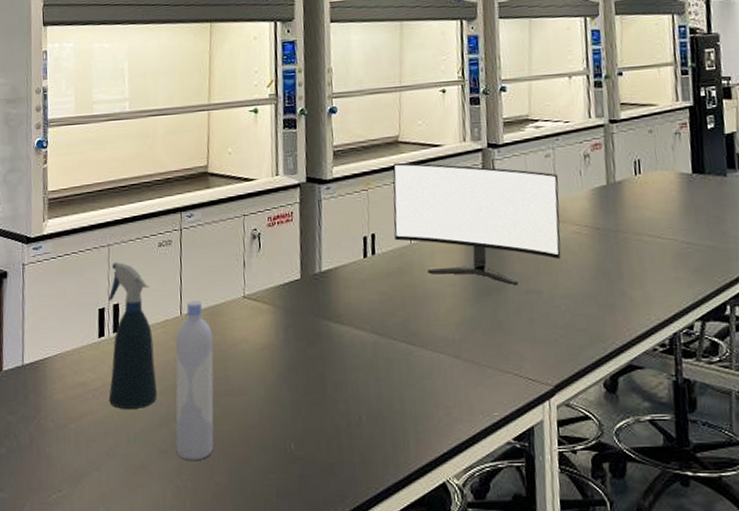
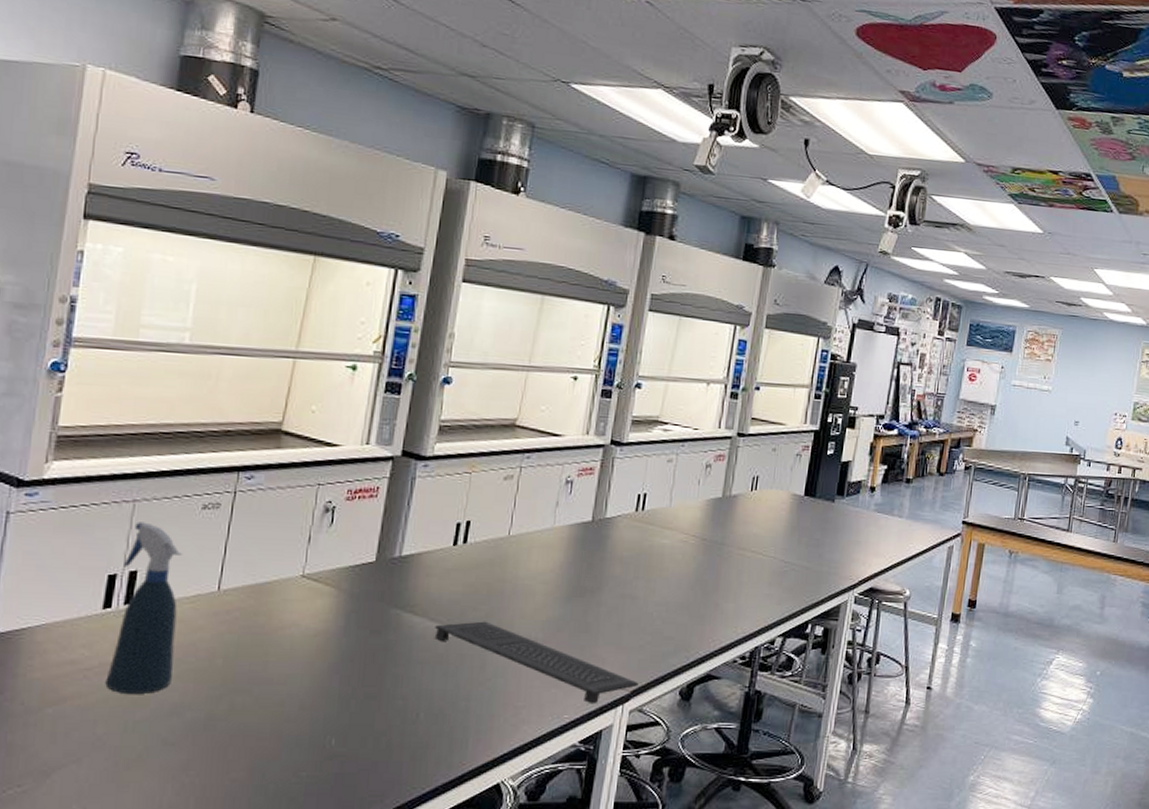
bottle: present [175,300,214,460] -> none [186,575,256,754]
keyboard: none [361,326,561,401] -> present [434,621,639,704]
monitor: present [392,162,562,285] -> none [492,447,677,589]

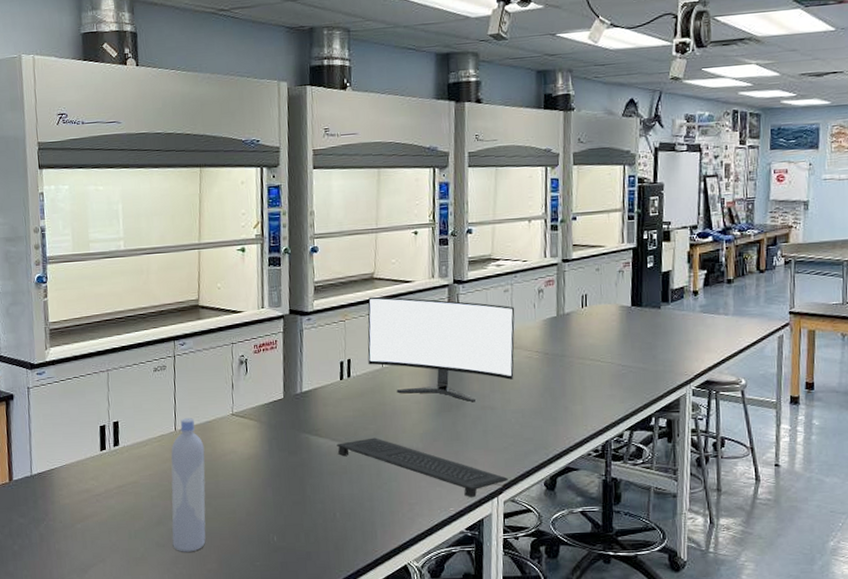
spray bottle: present [105,522,183,694] -> none [108,385,155,511]
bottle: none [186,575,256,754] -> present [171,418,206,552]
monitor: none [492,447,677,589] -> present [367,296,515,402]

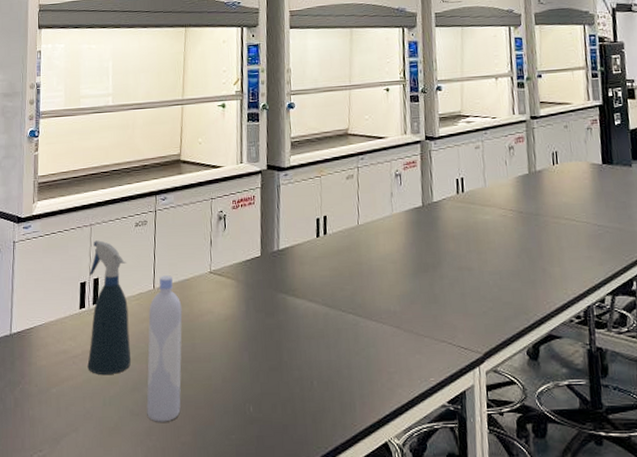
spray bottle: none [108,385,155,511] -> present [87,240,131,374]
keyboard: present [337,437,508,498] -> none [313,299,489,367]
monitor: present [367,296,515,402] -> none [342,152,490,263]

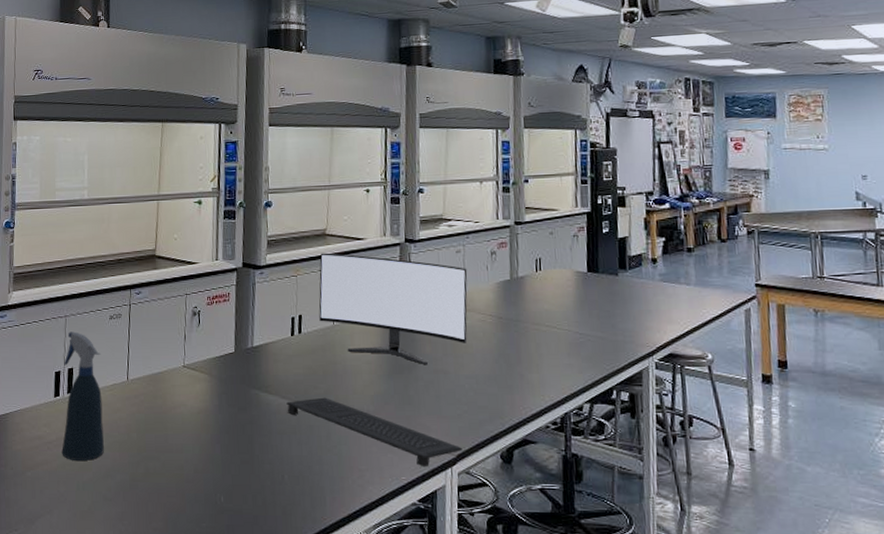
bottle: present [146,275,182,422] -> none [119,368,156,508]
keyboard: none [313,299,489,367] -> present [286,397,463,467]
monitor: none [342,152,490,263] -> present [319,253,468,365]

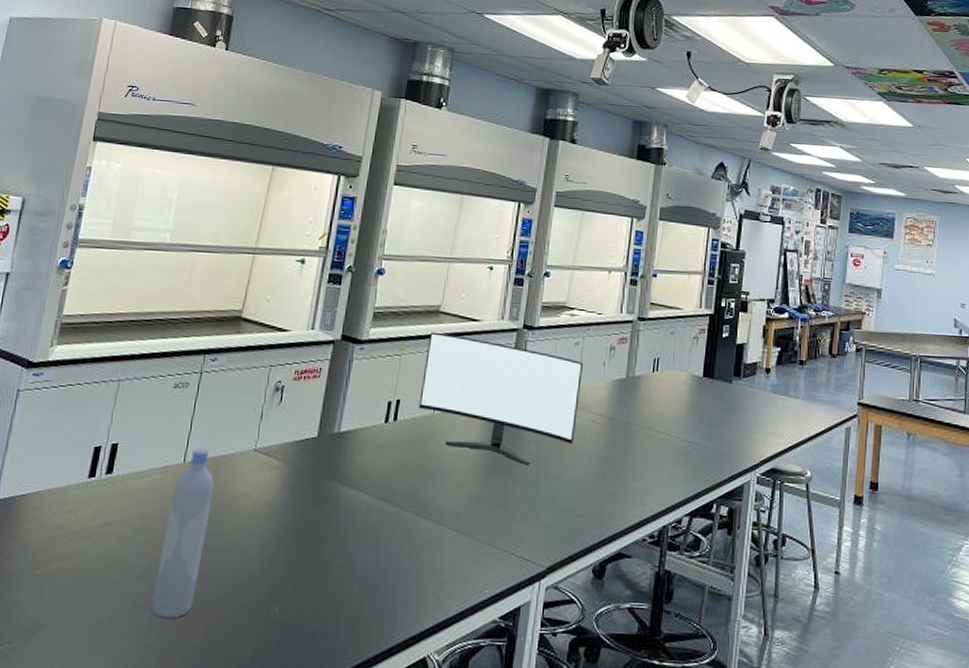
spray bottle: present [62,331,104,461] -> none [86,399,157,558]
bottle: none [119,368,156,508] -> present [151,448,215,618]
keyboard: present [286,397,463,467] -> none [368,495,554,580]

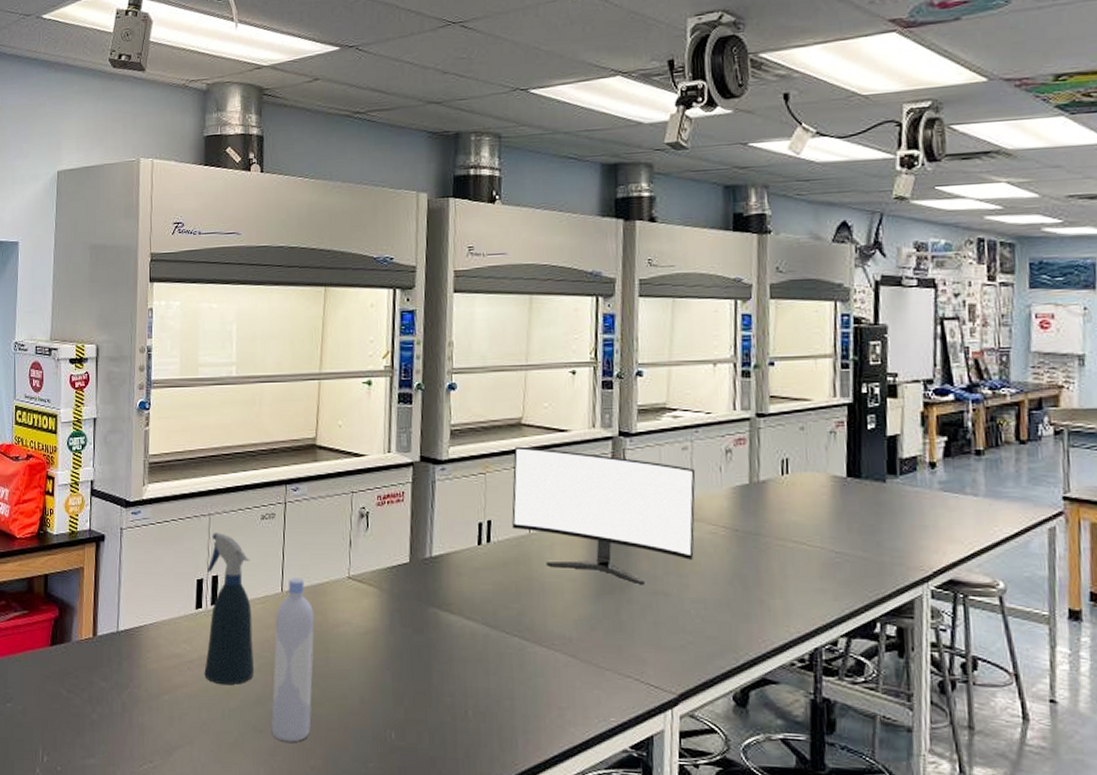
spray bottle: none [86,399,157,558] -> present [204,533,254,684]

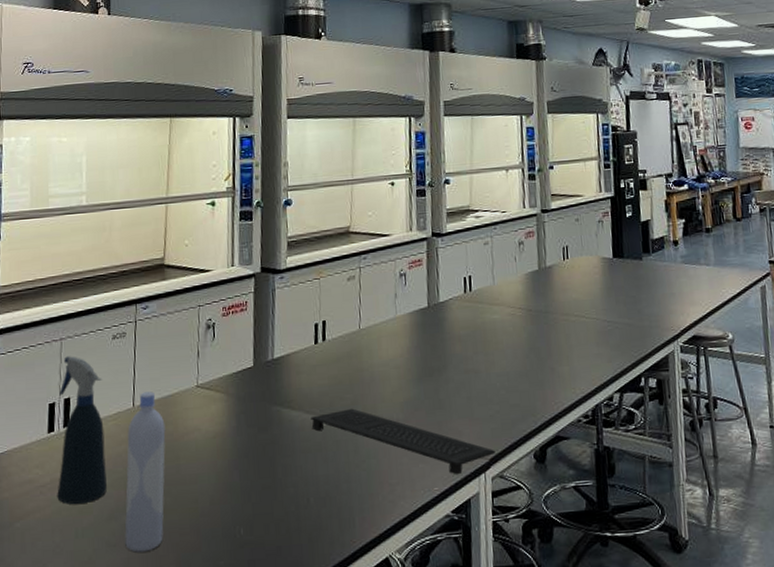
keyboard: none [471,619,686,708] -> present [311,408,496,475]
monitor: present [512,446,696,585] -> none [343,252,498,366]

